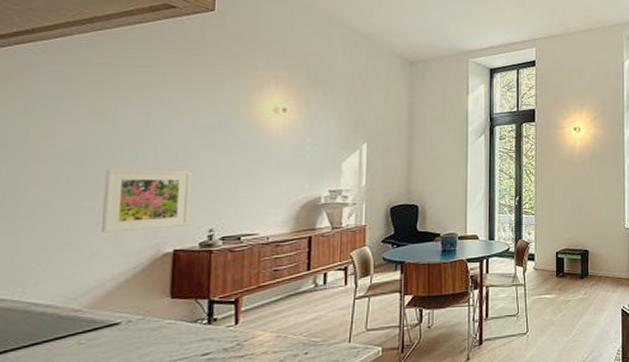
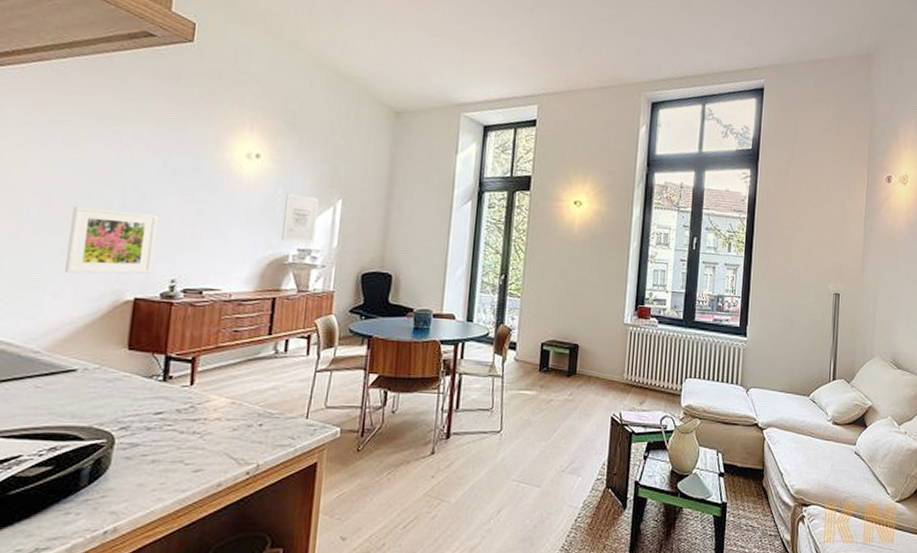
wall art: none [313,141,345,184] -> present [282,193,318,243]

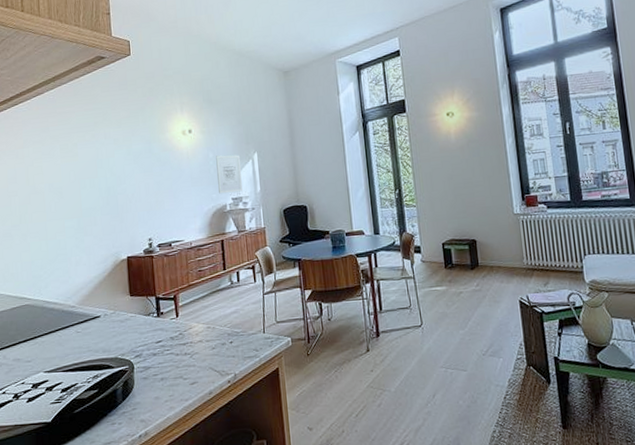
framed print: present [65,206,158,274] -> none [77,191,135,246]

